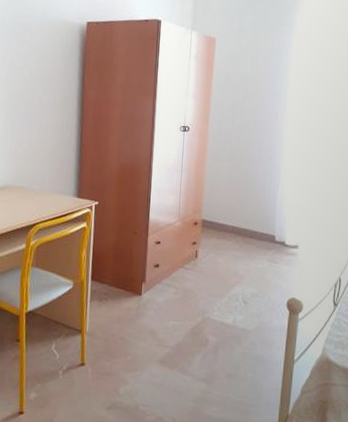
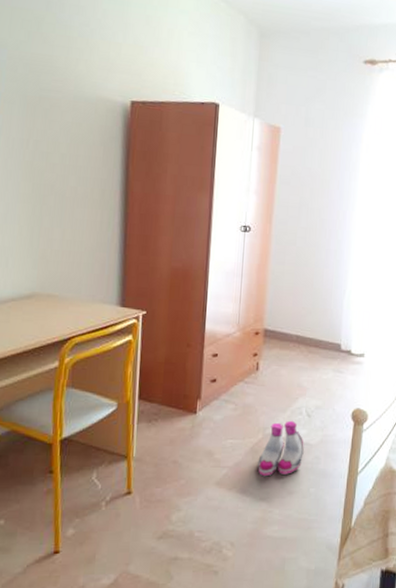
boots: none [197,306,241,359] -> present [258,420,304,477]

